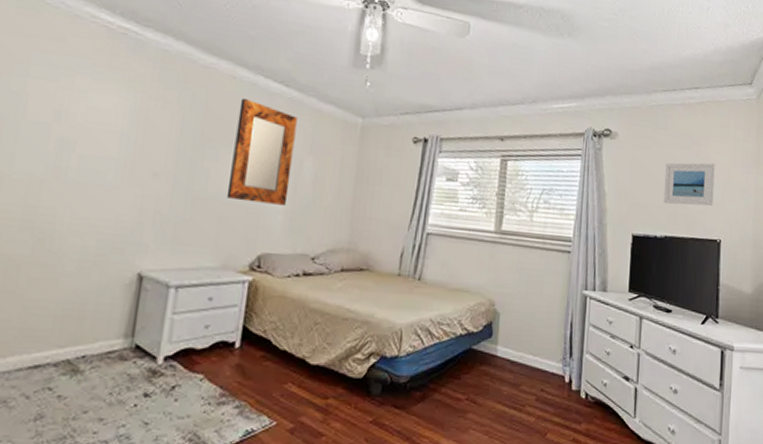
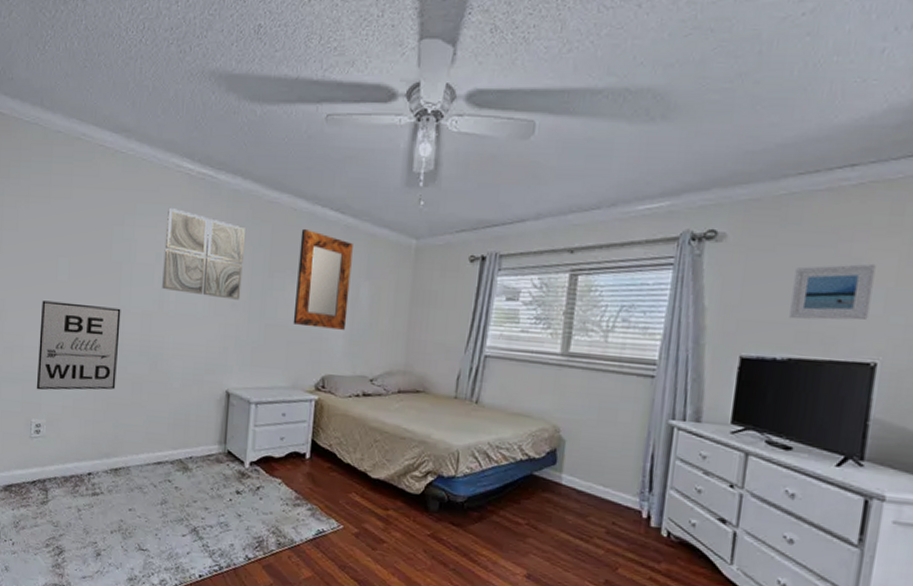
wall art: none [60,61,175,170] -> present [162,208,245,300]

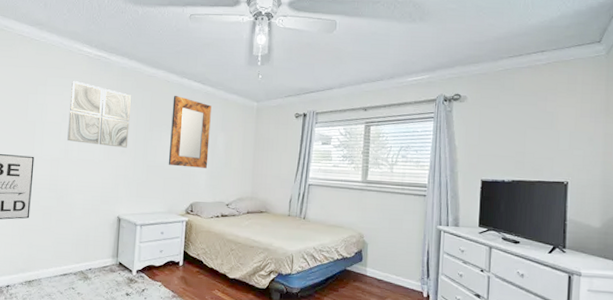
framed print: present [789,263,876,320] -> none [511,115,562,154]

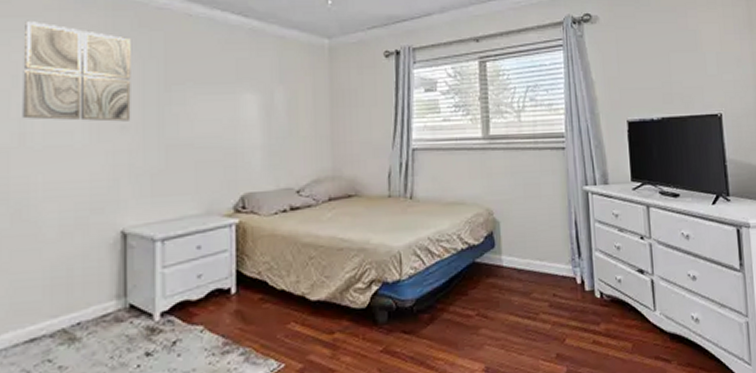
home mirror: present [168,95,212,168] -> none [199,35,263,142]

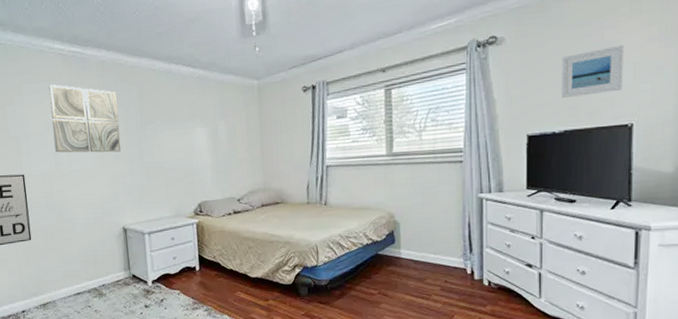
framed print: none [653,34,709,84] -> present [562,44,624,99]

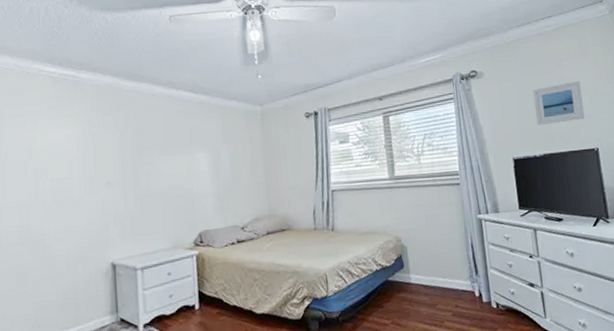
wall art: present [49,84,122,153] -> none [34,107,114,181]

